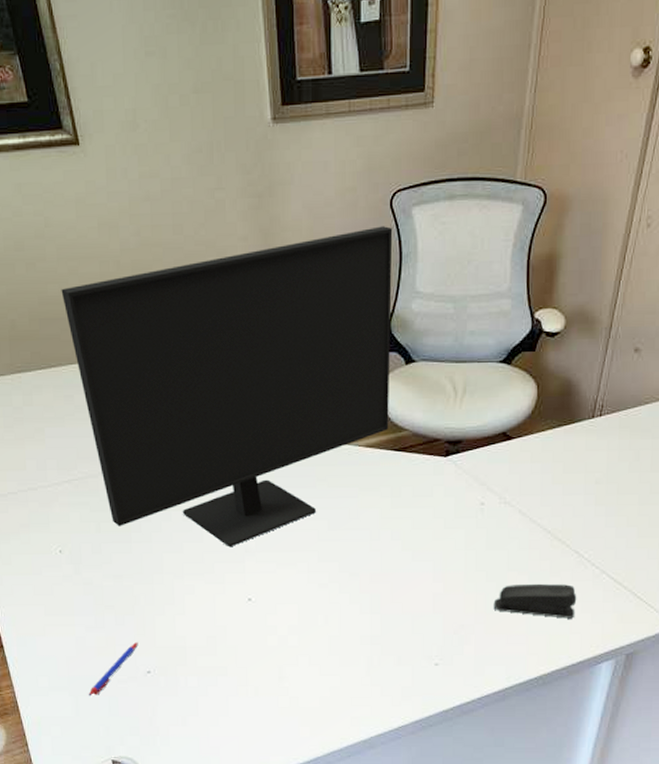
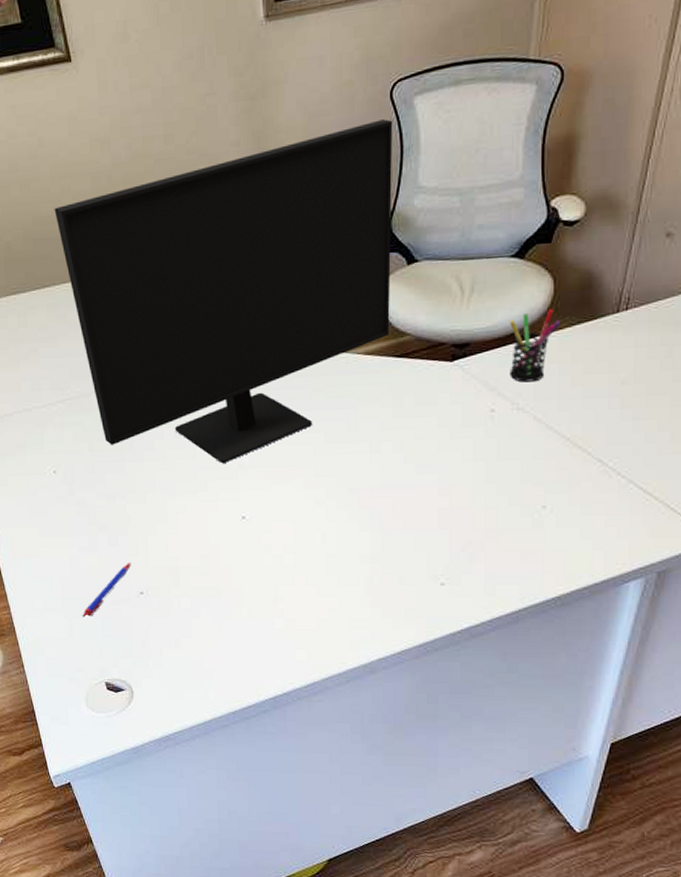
stapler: present [493,584,577,619] -> none [505,496,600,534]
pen holder: none [497,412,543,479] -> present [509,309,561,382]

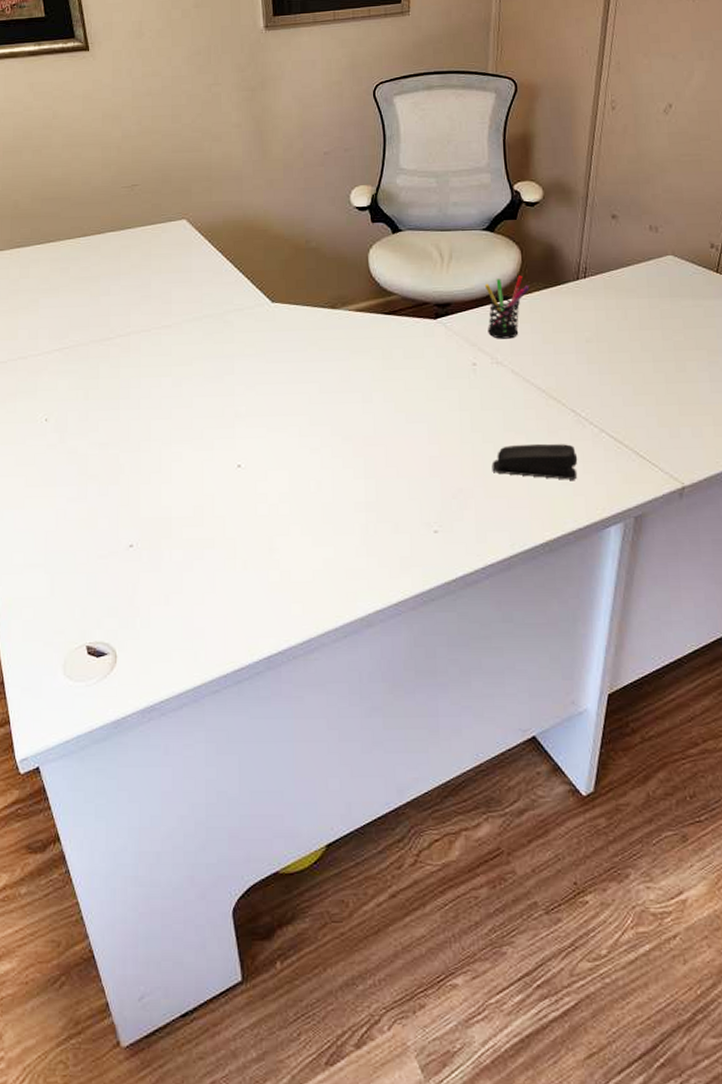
monitor: present [54,119,393,464] -> none [64,113,378,413]
pen: present [82,562,131,618] -> none [65,512,122,574]
stapler: none [505,496,600,534] -> present [492,444,578,480]

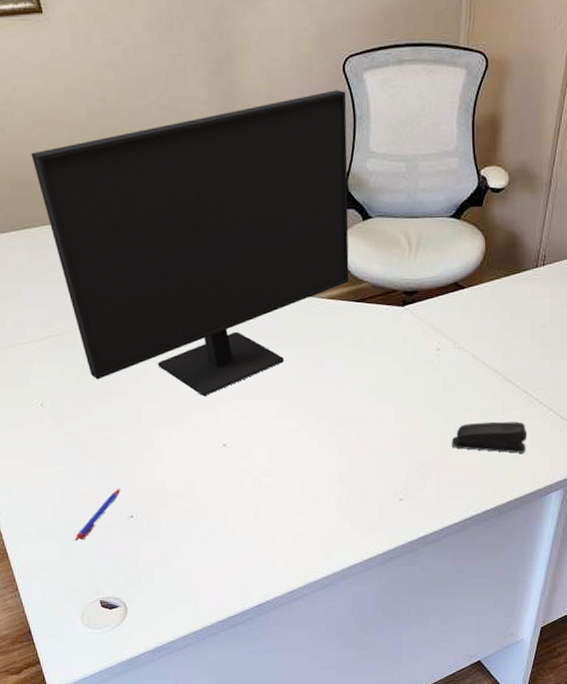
monitor: none [64,113,378,413] -> present [31,90,350,397]
pen: none [65,512,122,574] -> present [74,488,121,542]
pen holder: present [484,275,530,339] -> none [449,263,492,325]

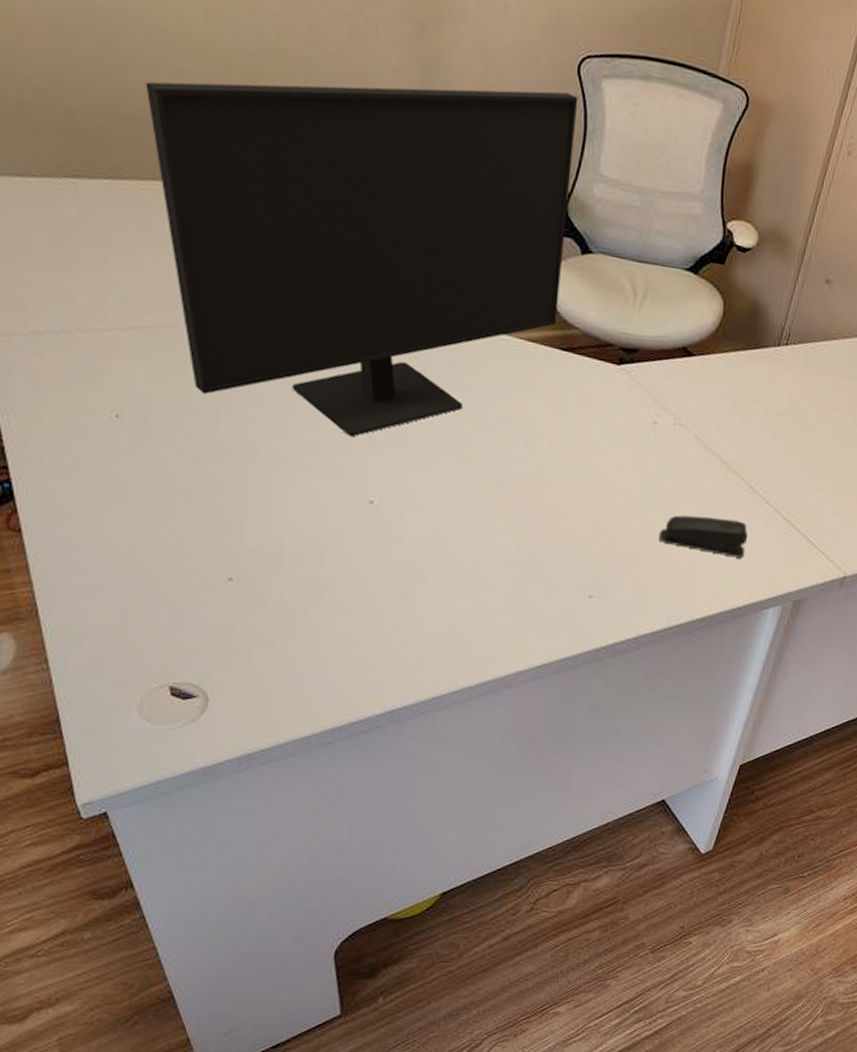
pen: present [74,488,121,542] -> none [143,539,219,605]

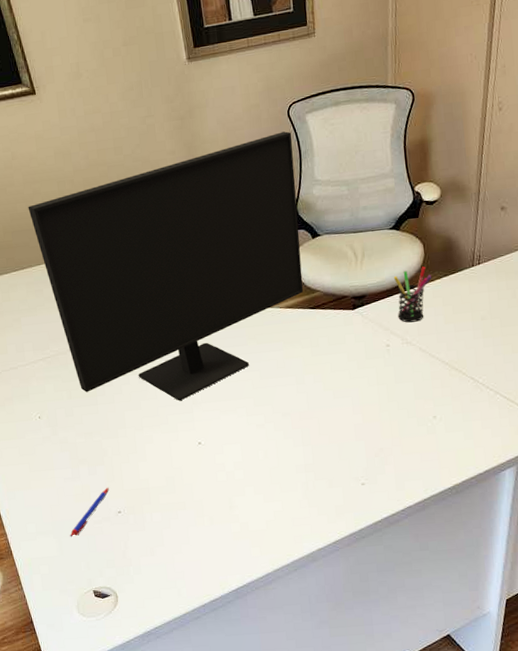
pen: none [143,539,219,605] -> present [70,487,109,537]
stapler: present [658,515,748,558] -> none [406,406,477,435]
pen holder: none [675,330,727,400] -> present [393,266,432,323]

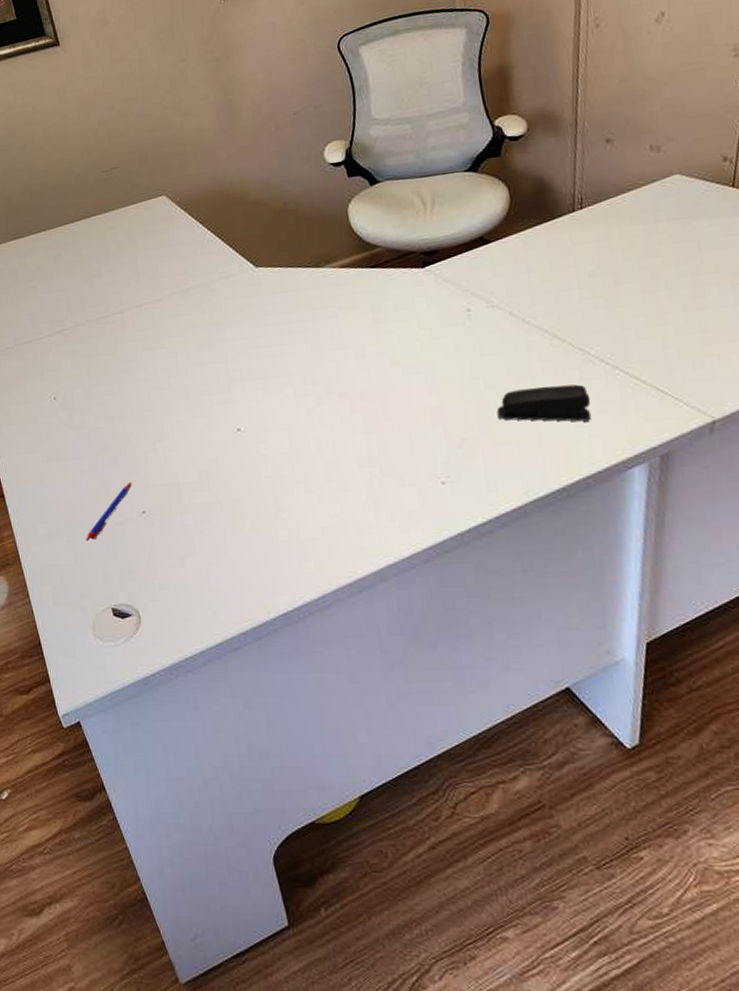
monitor: present [28,131,304,401] -> none [48,66,362,379]
pen holder: present [393,266,432,323] -> none [472,213,522,282]
stapler: none [406,406,477,435] -> present [496,384,592,422]

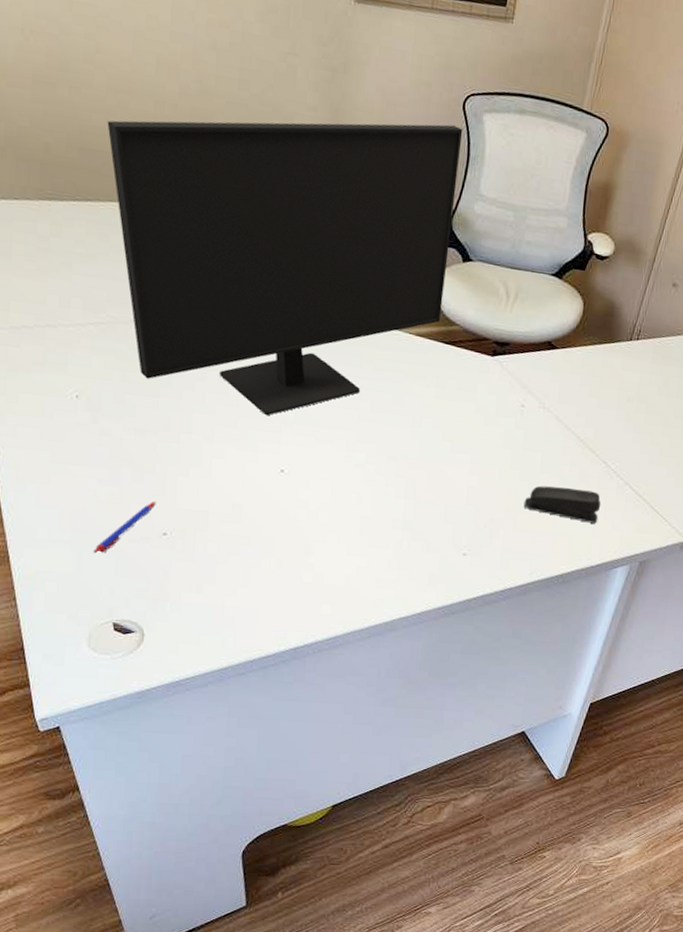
monitor: none [48,66,362,379] -> present [107,120,463,416]

